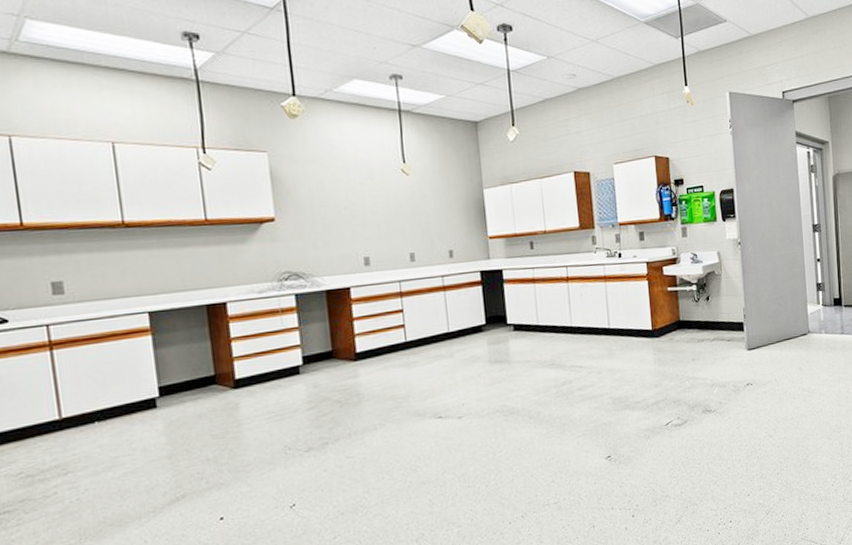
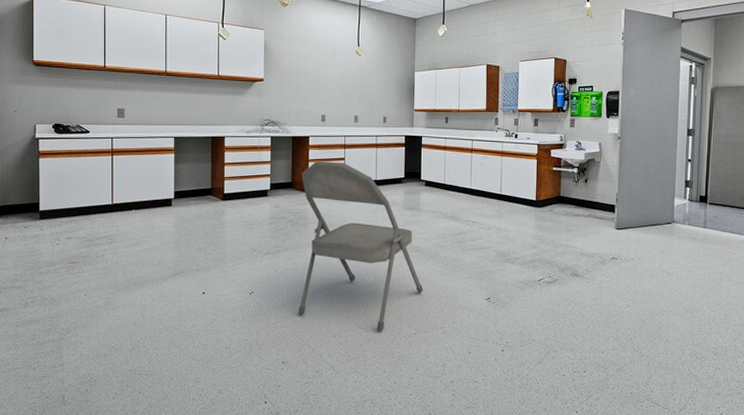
folding chair: none [345,315,527,524] -> present [298,161,423,332]

